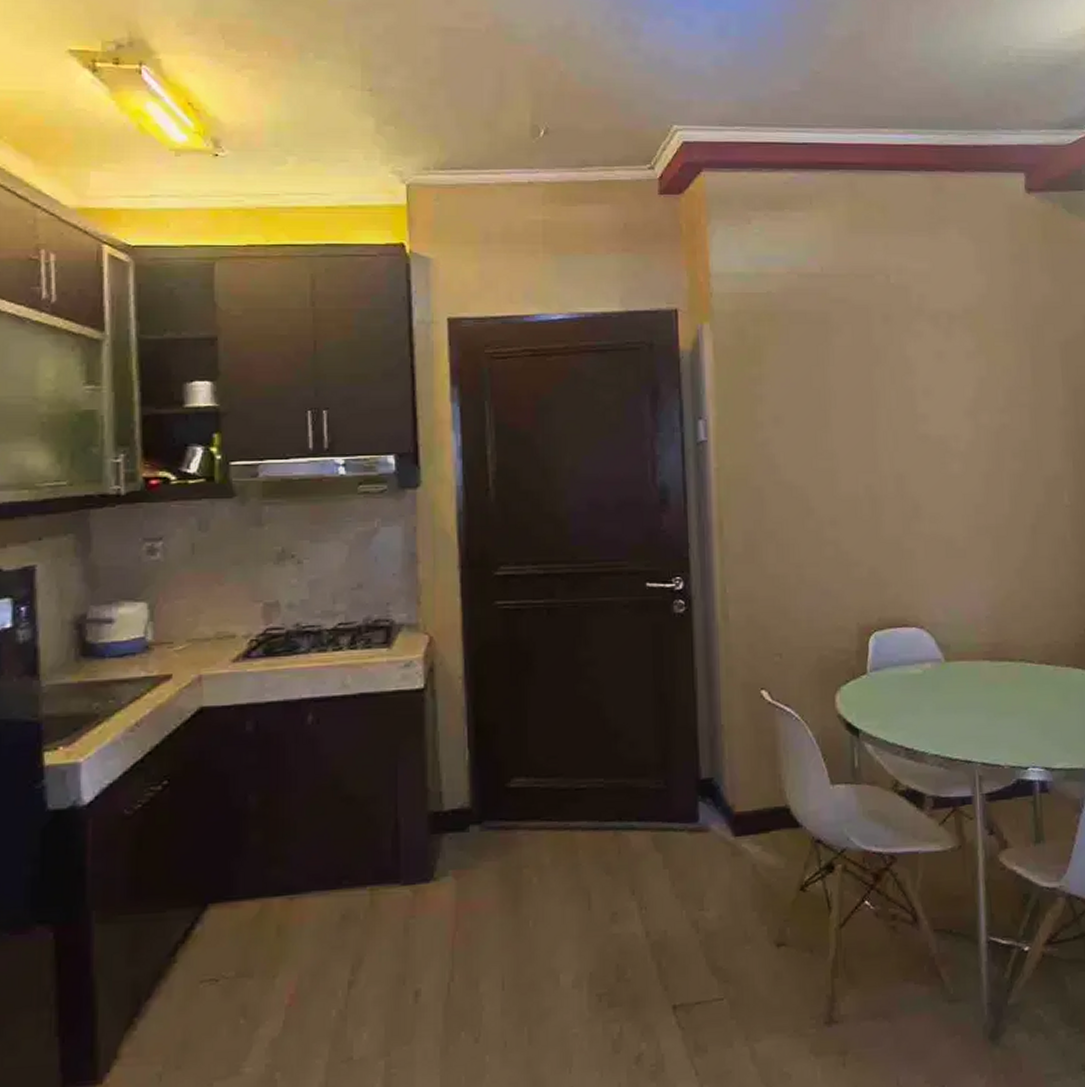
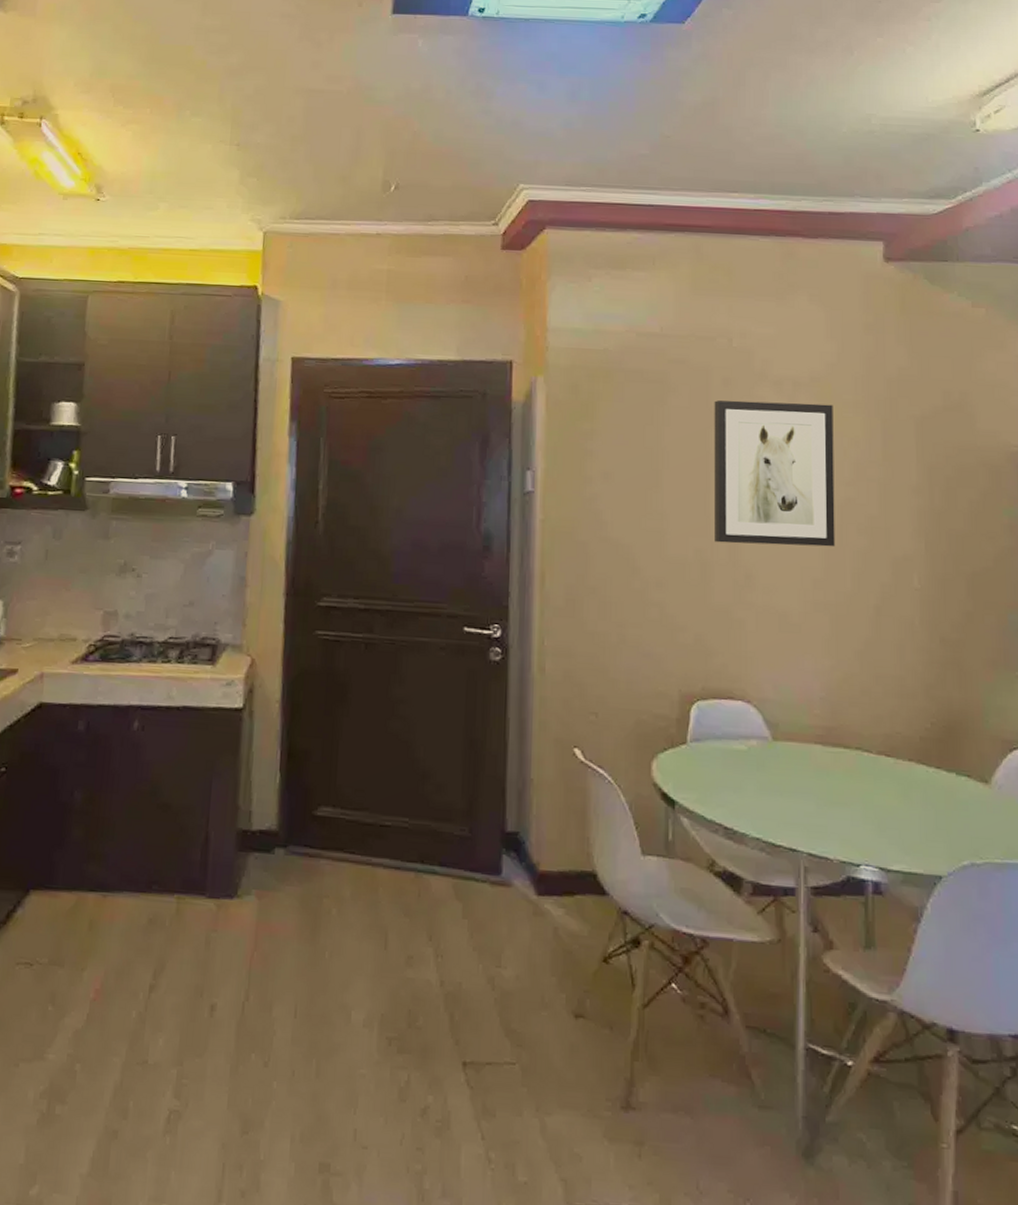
wall art: none [875,335,994,477] -> present [713,400,836,547]

